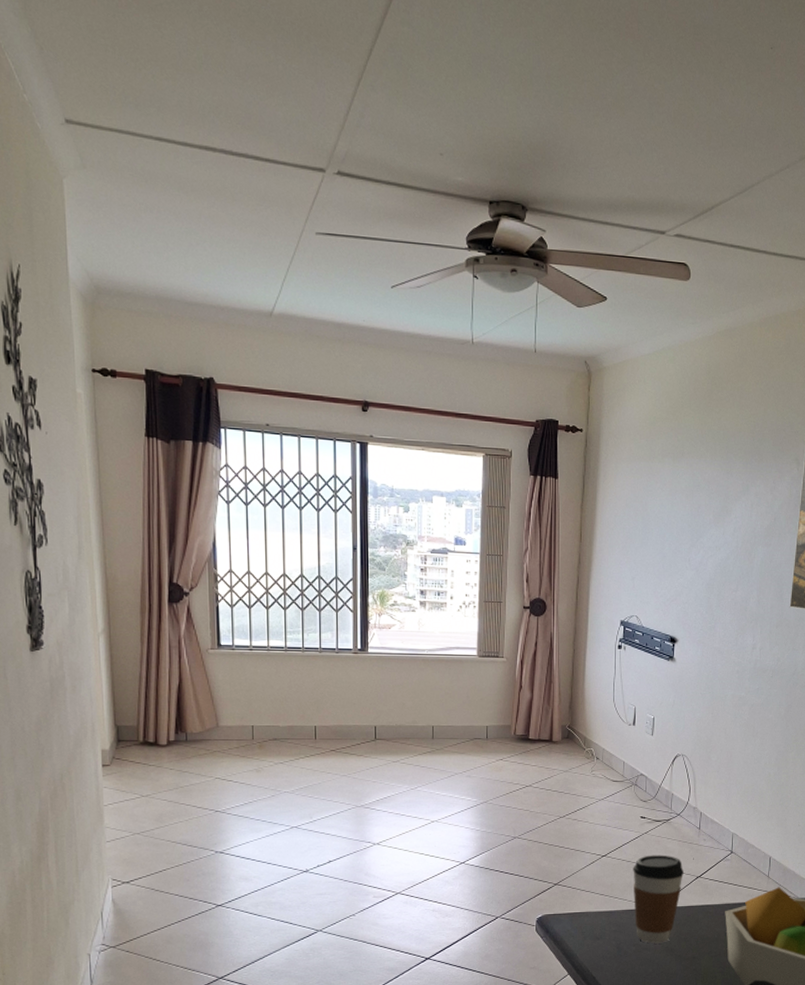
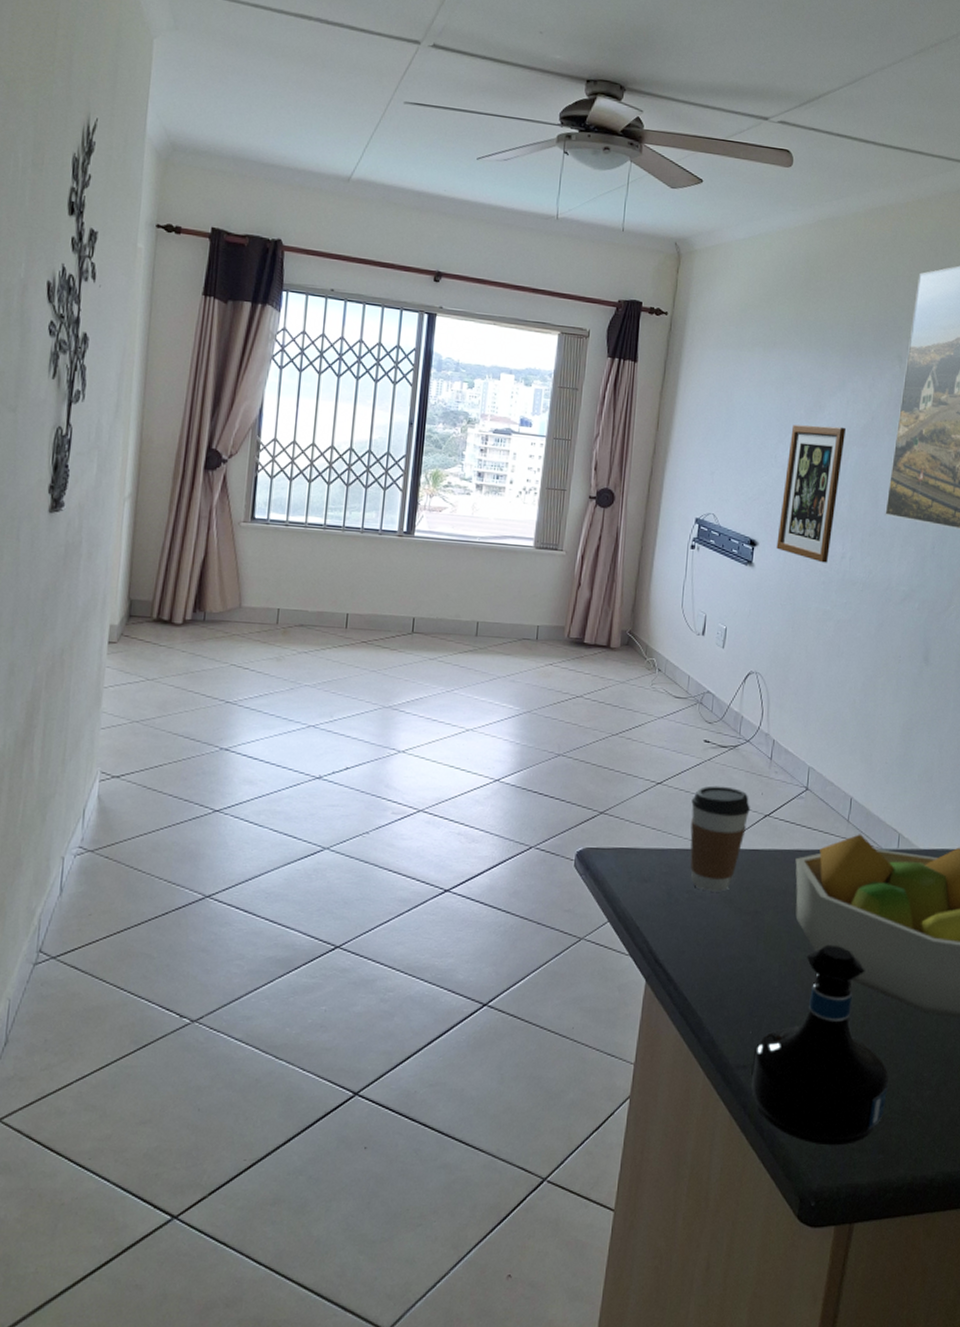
wall art: none [694,528,751,654] -> present [776,424,846,563]

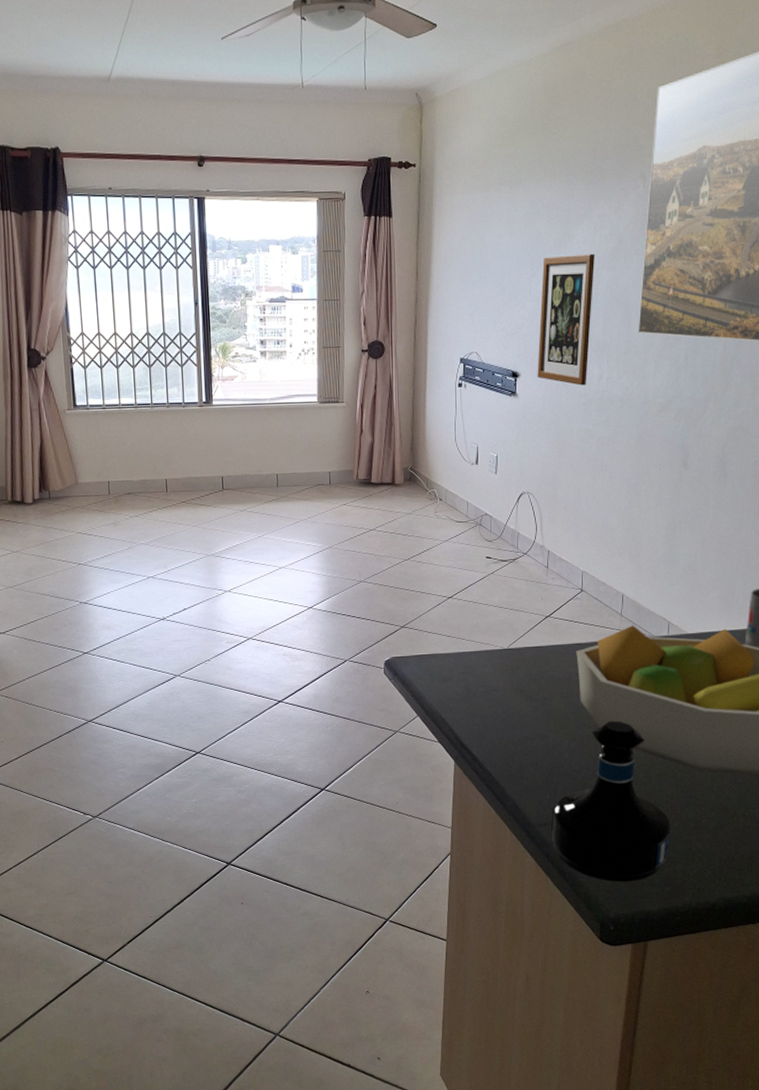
coffee cup: present [690,785,750,892] -> none [480,595,532,685]

